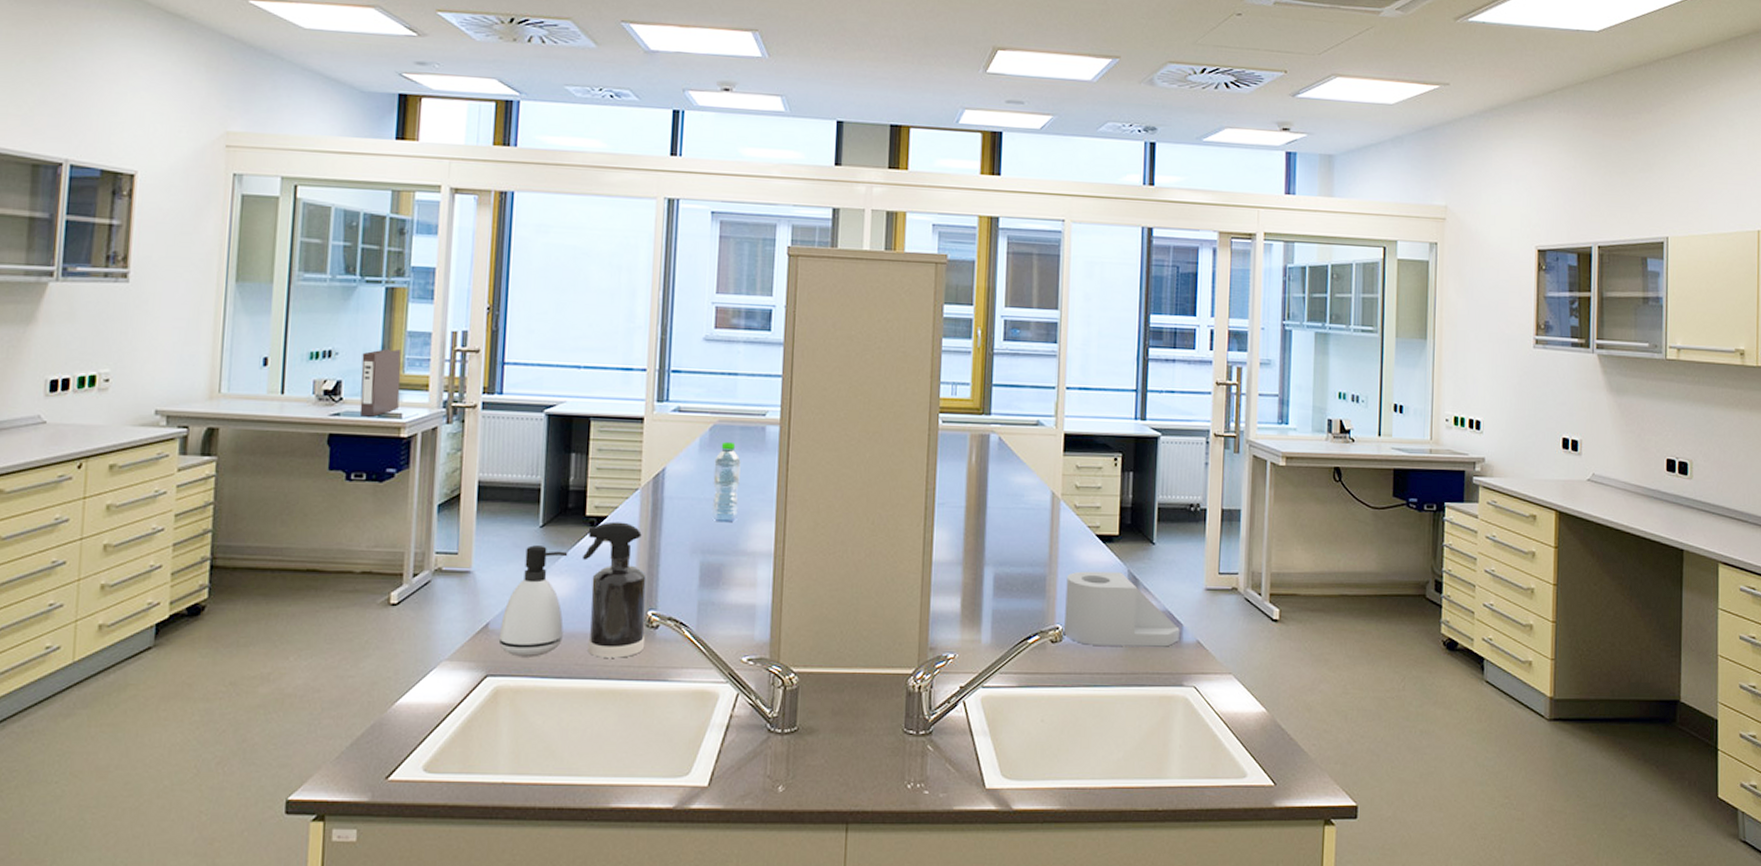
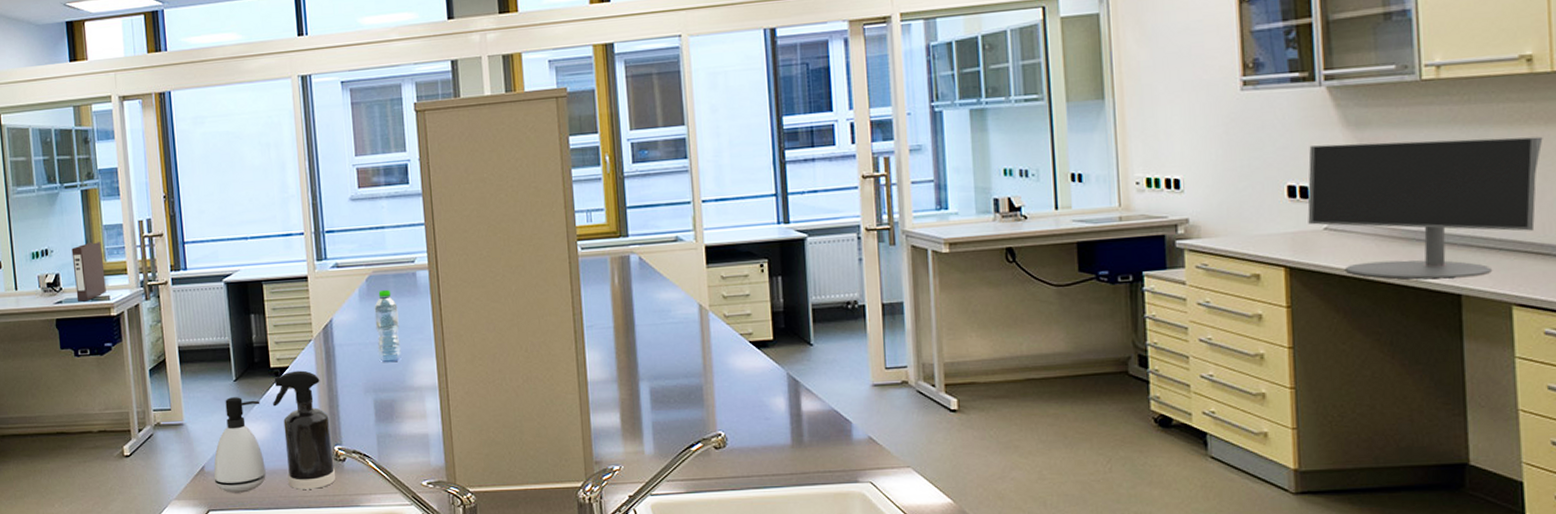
tissue dispenser: present [1064,571,1180,647] -> none [724,376,849,449]
computer monitor: none [1576,405,1748,535] -> present [1307,136,1543,280]

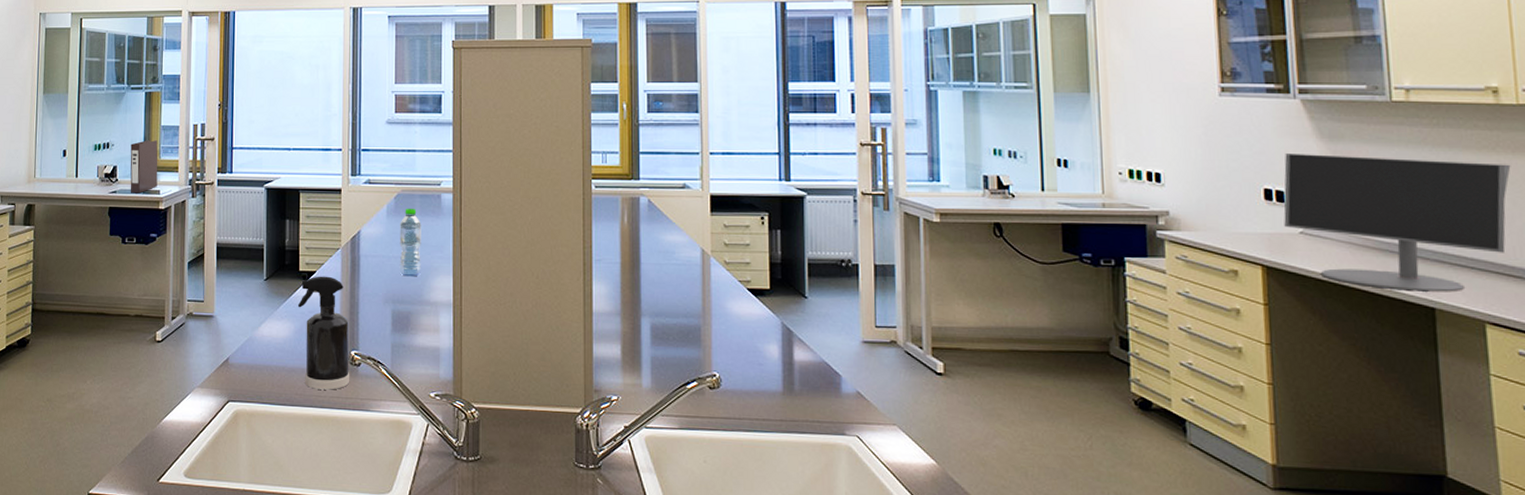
soap dispenser: present [213,397,266,493] -> none [236,295,287,387]

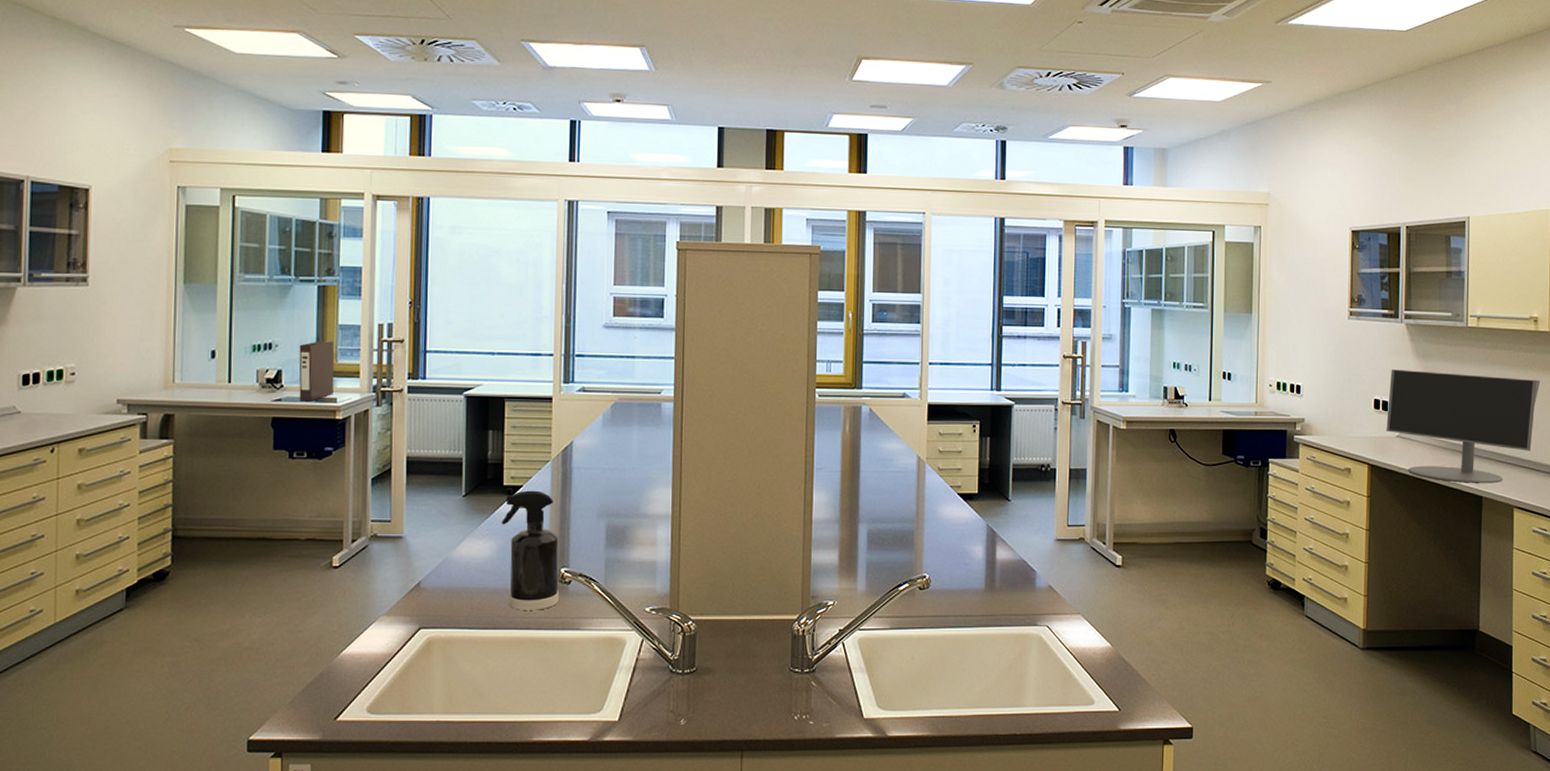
water bottle: present [399,208,421,277] -> none [615,417,640,489]

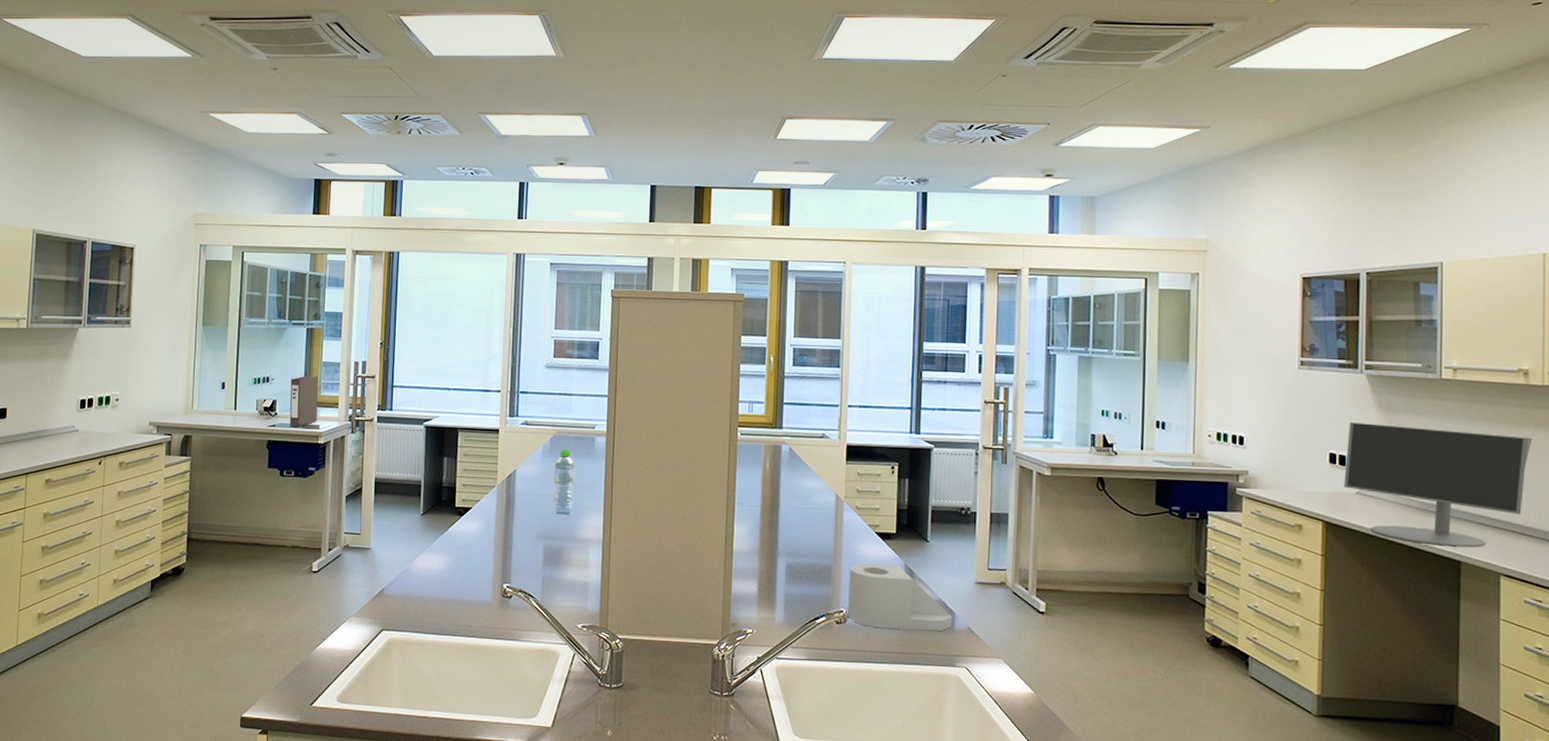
spray bottle: present [501,490,560,610] -> none [452,512,502,621]
water bottle: none [615,417,640,489] -> present [552,449,575,515]
tissue dispenser: none [931,526,1033,591] -> present [848,563,952,632]

